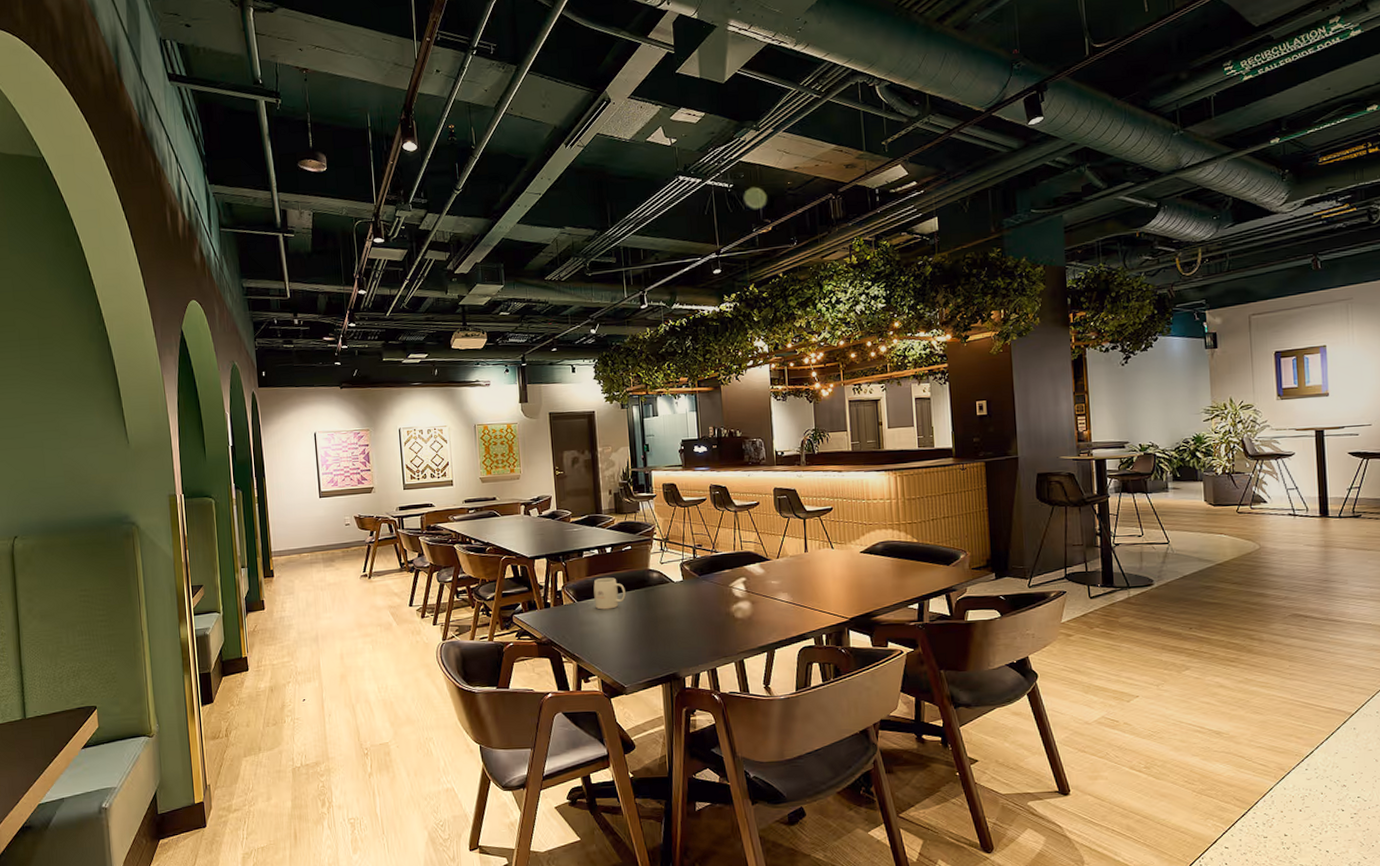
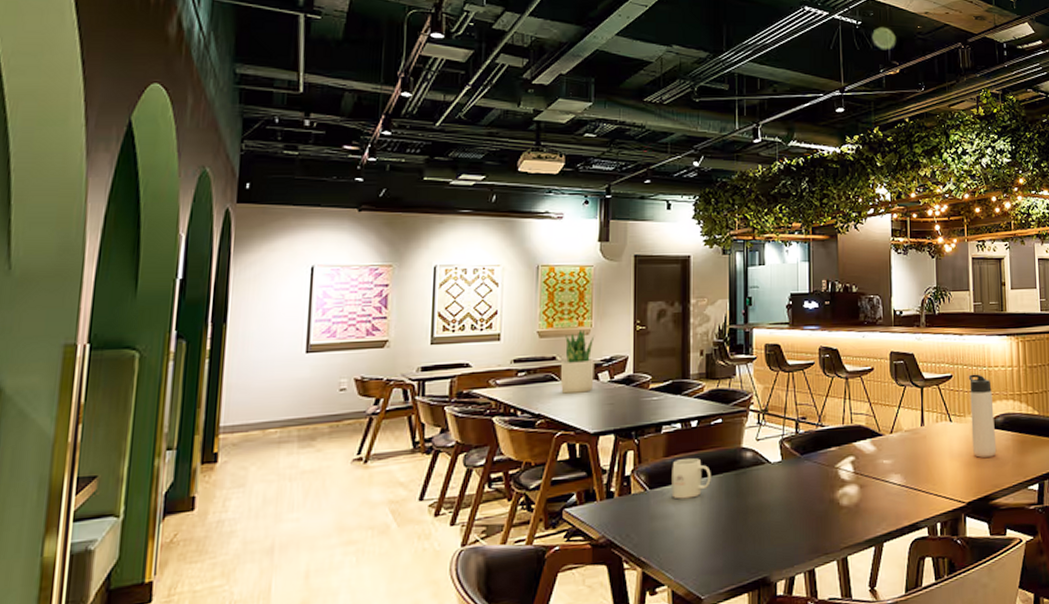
planter: none [501,475,527,527] -> present [561,329,595,394]
thermos bottle: none [848,506,877,580] -> present [968,374,997,458]

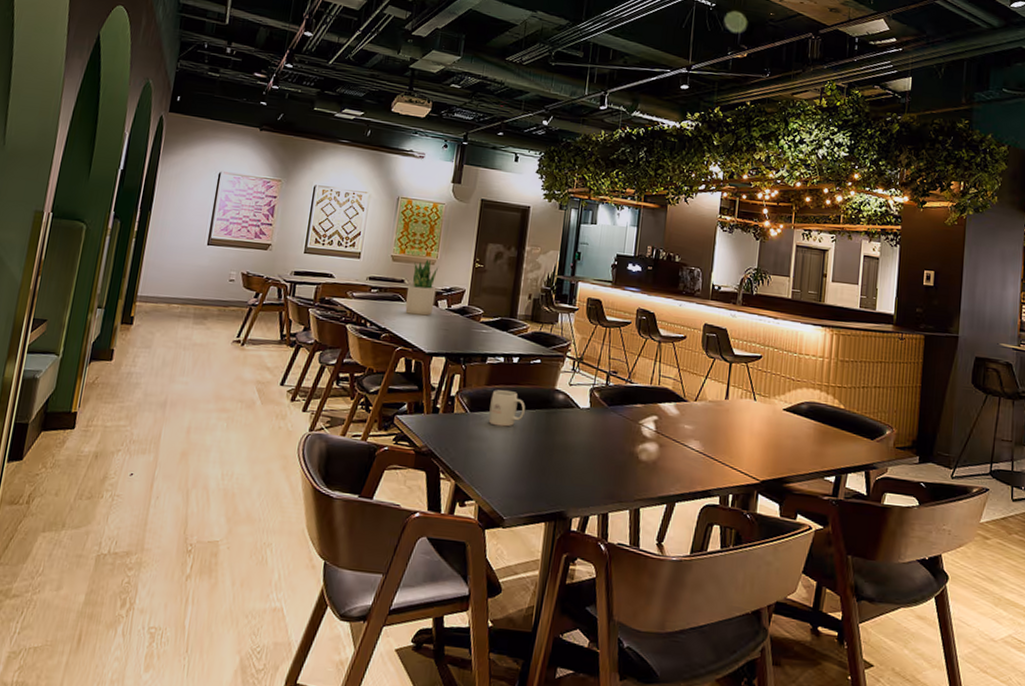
thermos bottle: present [968,374,997,458] -> none [772,358,800,442]

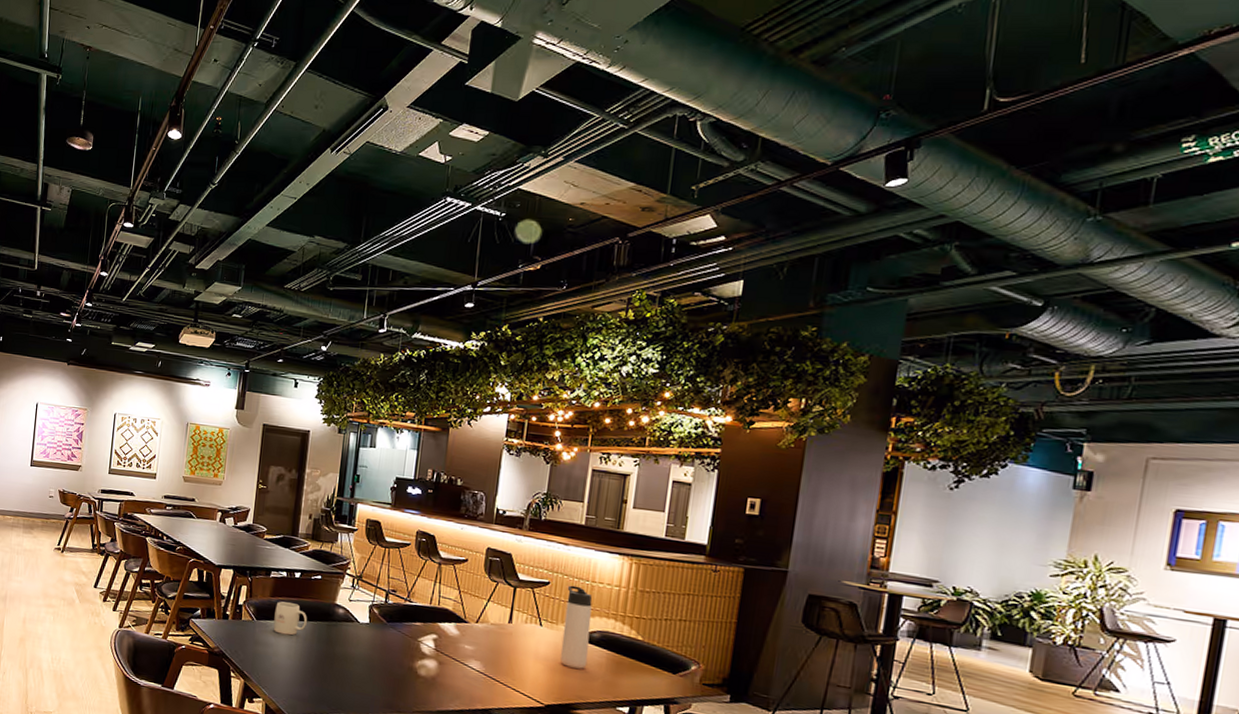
planter: present [405,259,439,316] -> none [196,480,226,532]
thermos bottle: none [772,358,800,442] -> present [559,585,593,669]

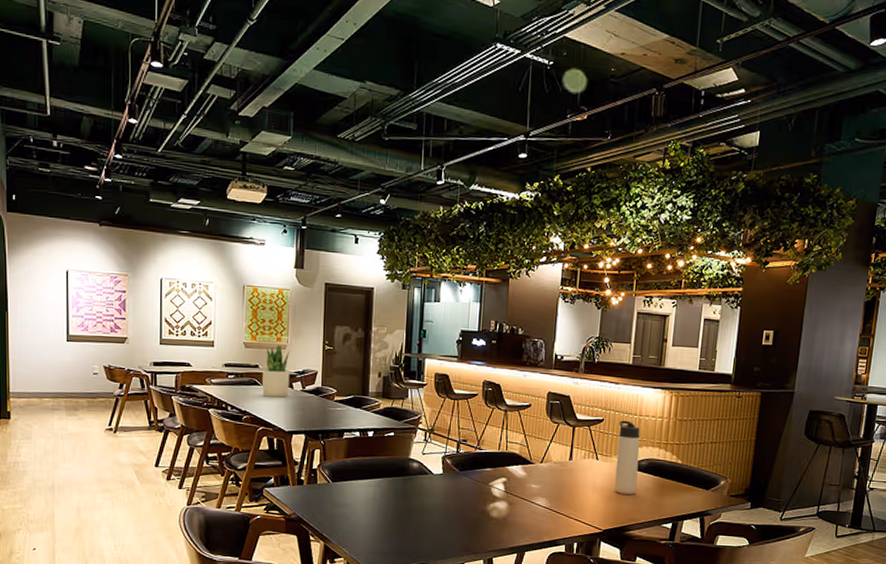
planter: none [196,480,226,532] -> present [262,344,291,398]
mug: present [273,601,307,636] -> none [349,461,383,494]

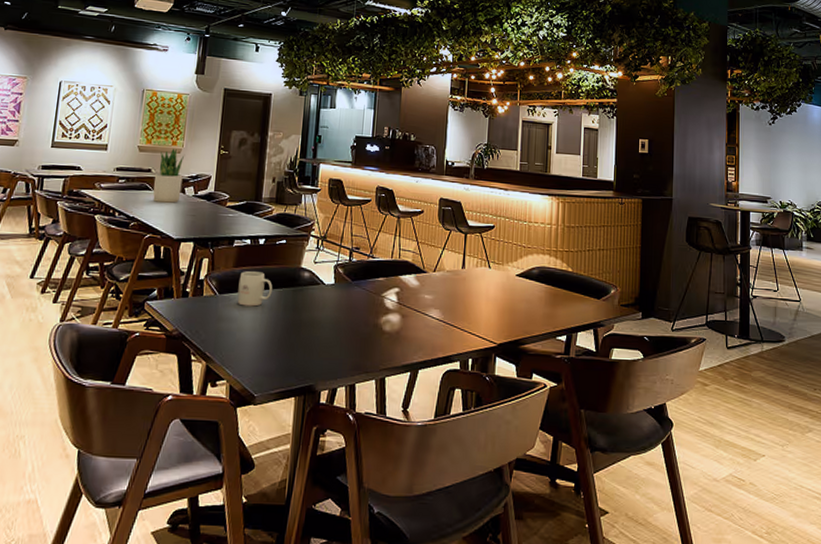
mug: none [349,461,383,494] -> present [237,271,273,307]
thermos bottle: present [614,420,640,495] -> none [507,227,531,305]

